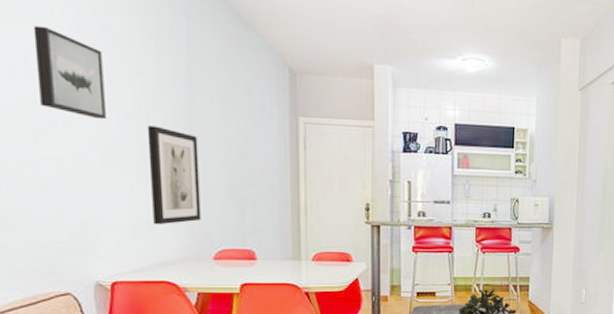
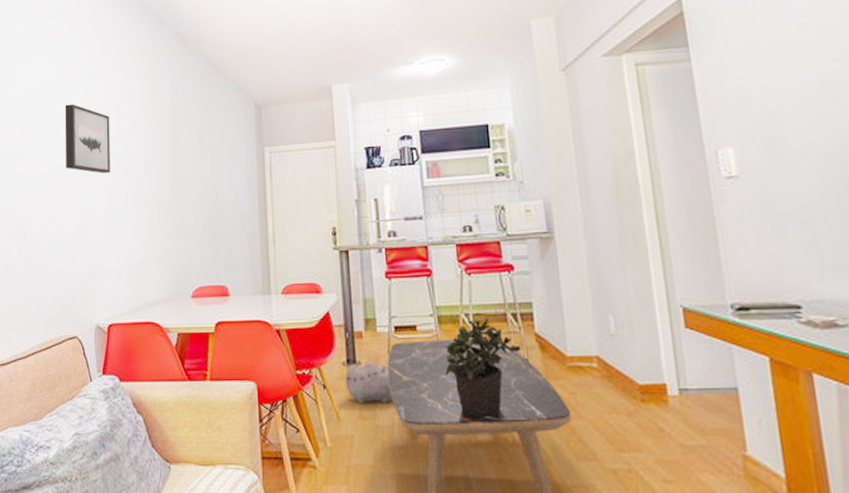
wall art: present [147,125,201,225] -> none [140,173,181,266]

